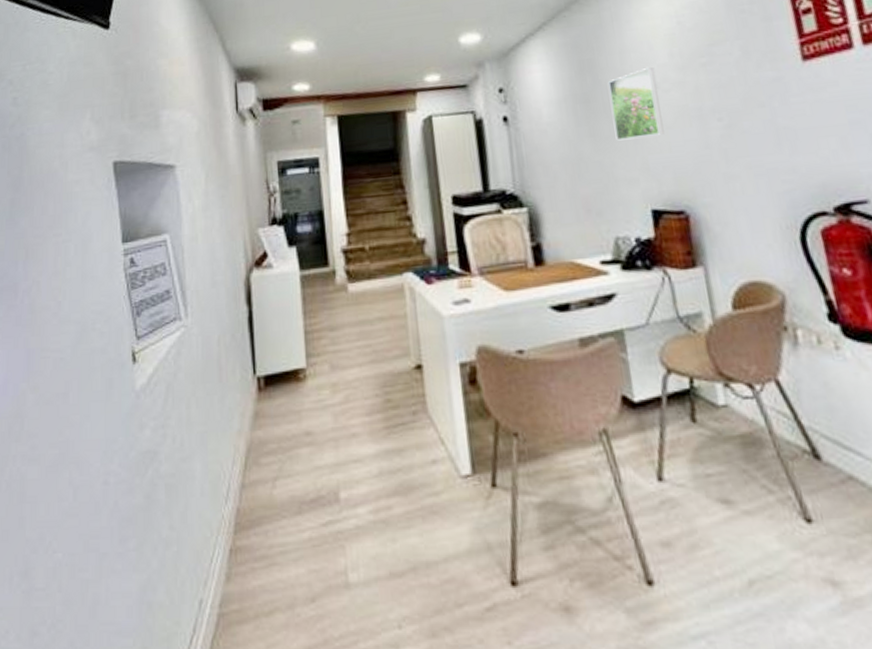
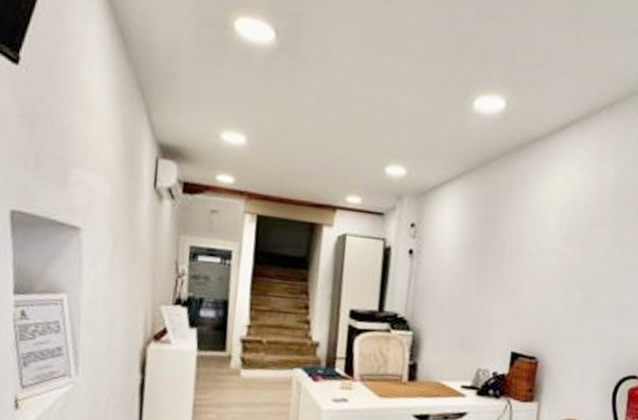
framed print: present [608,66,665,141] -> none [498,233,544,293]

